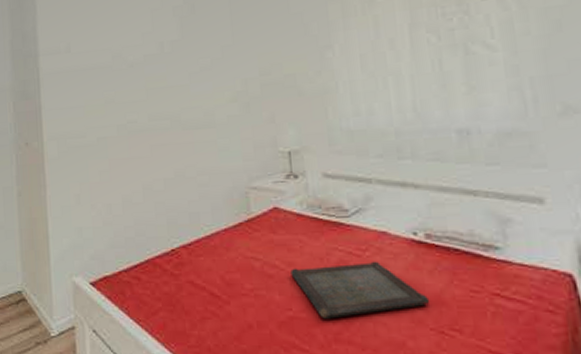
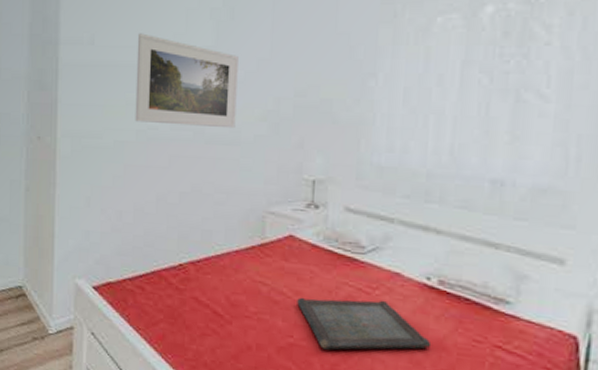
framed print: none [109,36,209,118] -> present [135,33,239,129]

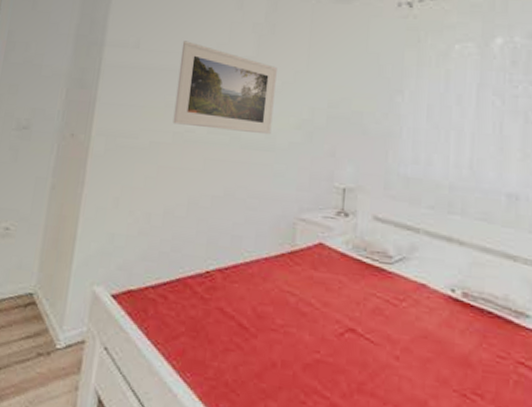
serving tray: present [297,297,432,350] -> none [325,308,458,368]

